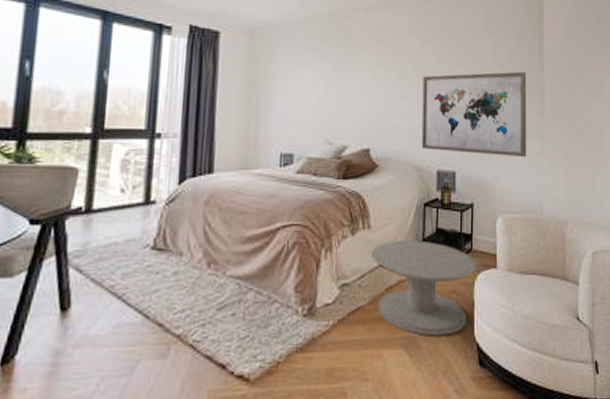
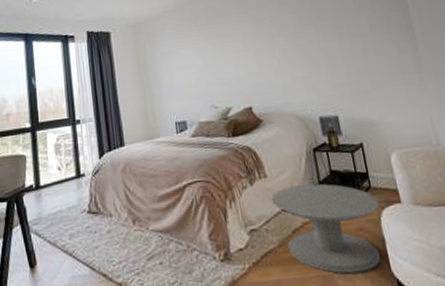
wall art: present [421,71,527,158] -> none [288,12,409,100]

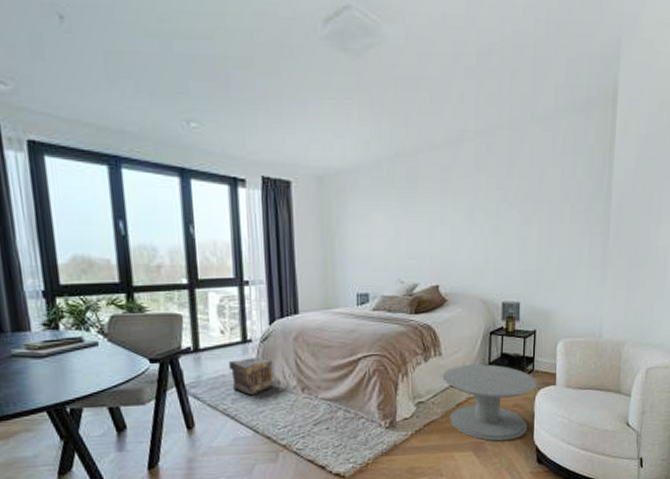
pouch: none [66,191,107,230] -> present [229,358,274,395]

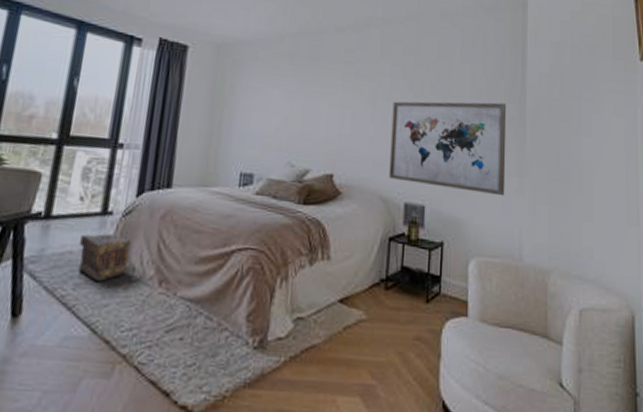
side table: present [442,364,538,441] -> none [329,275,446,388]
wall art: none [487,202,594,287] -> present [388,101,507,196]

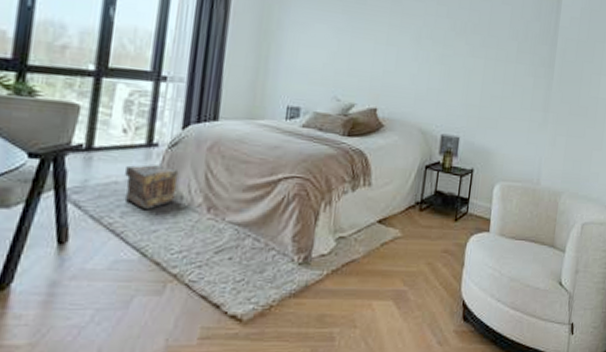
wall art: present [388,101,507,196] -> none [428,40,539,129]

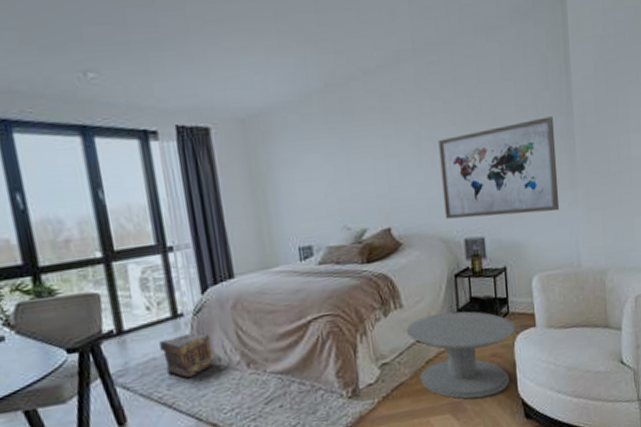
side table: none [369,199,471,291] -> present [406,311,516,399]
wall art: none [428,40,539,129] -> present [438,116,560,219]

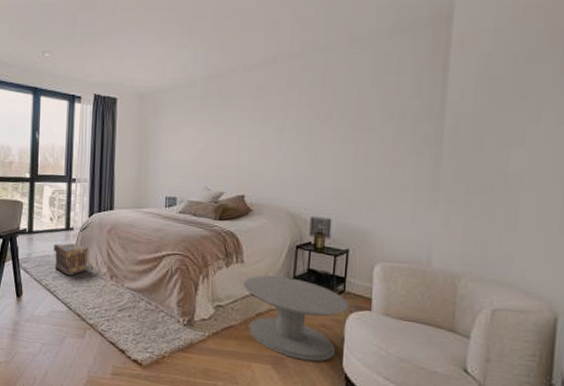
wall art: present [438,116,560,219] -> none [296,122,422,209]

